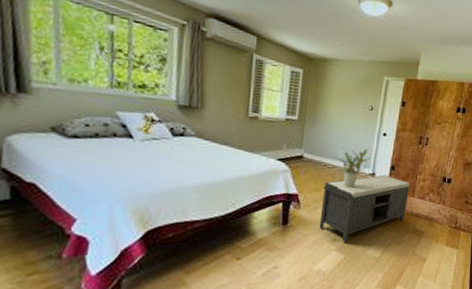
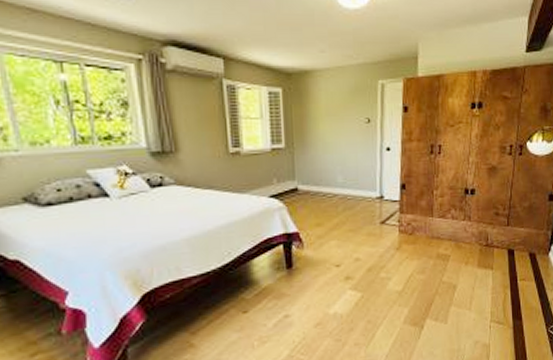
bench: present [319,175,411,243] -> none [326,196,427,280]
potted plant: present [333,148,371,188] -> none [332,168,376,217]

